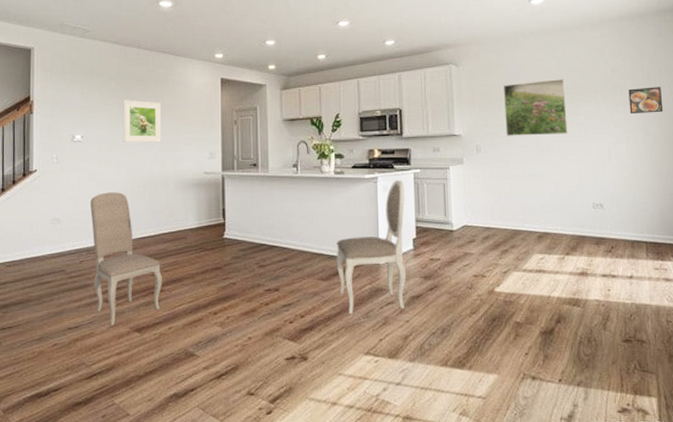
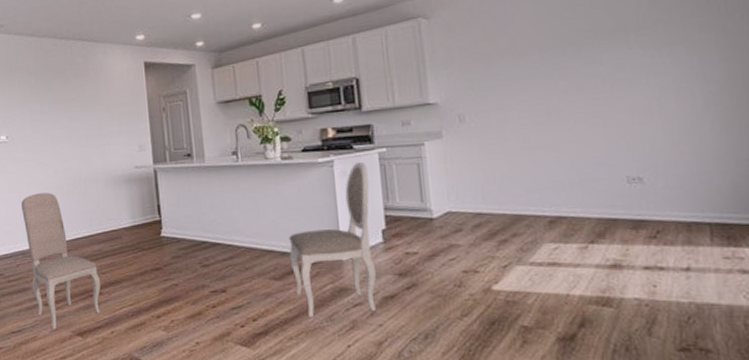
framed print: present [123,99,162,143] -> none [44,94,87,141]
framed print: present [504,79,568,136] -> none [492,20,587,100]
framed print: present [628,87,664,113] -> none [676,16,733,56]

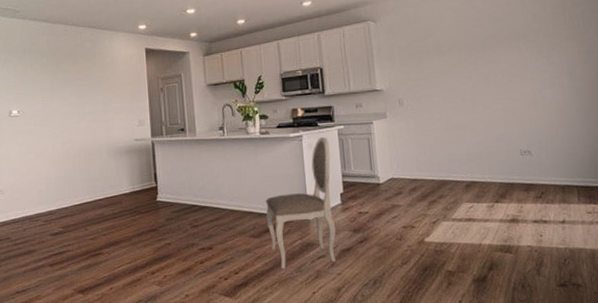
dining chair: present [21,192,101,329] -> none [30,162,101,288]

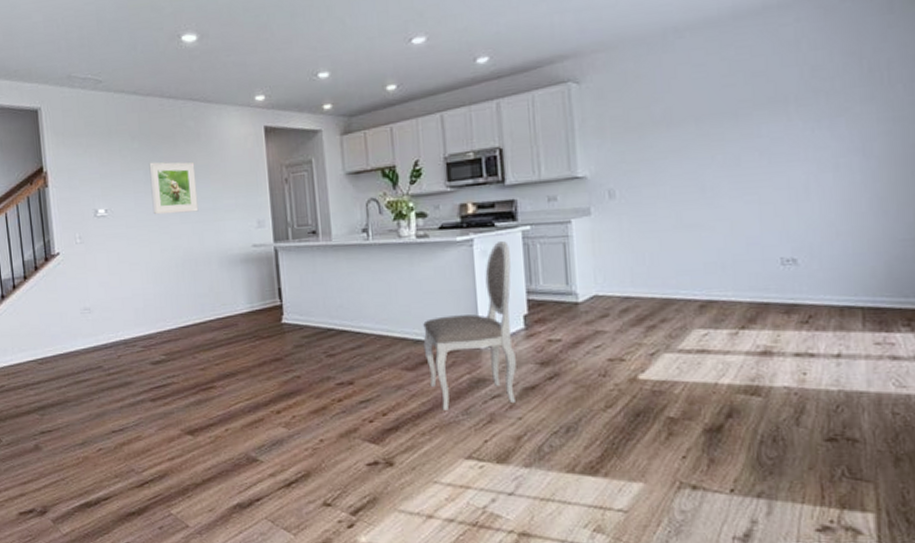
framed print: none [54,74,93,116] -> present [149,162,199,215]

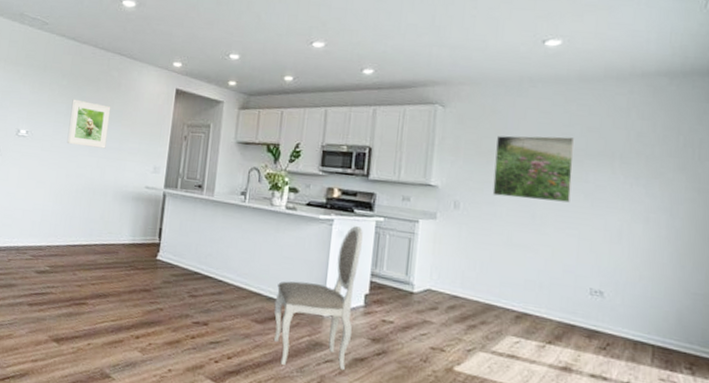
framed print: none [647,88,743,174] -> present [492,135,575,203]

